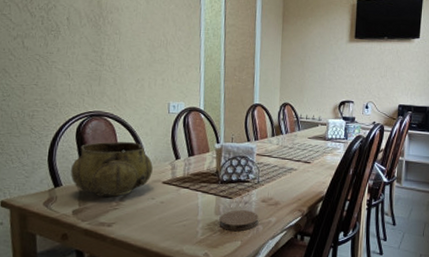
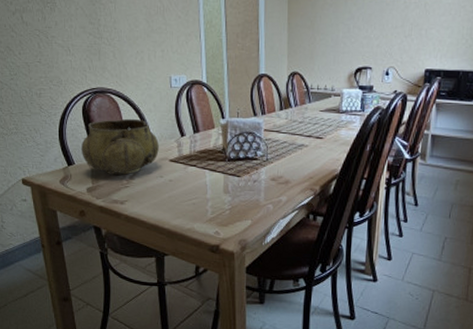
coaster: present [219,210,258,231] -> none [228,188,268,210]

